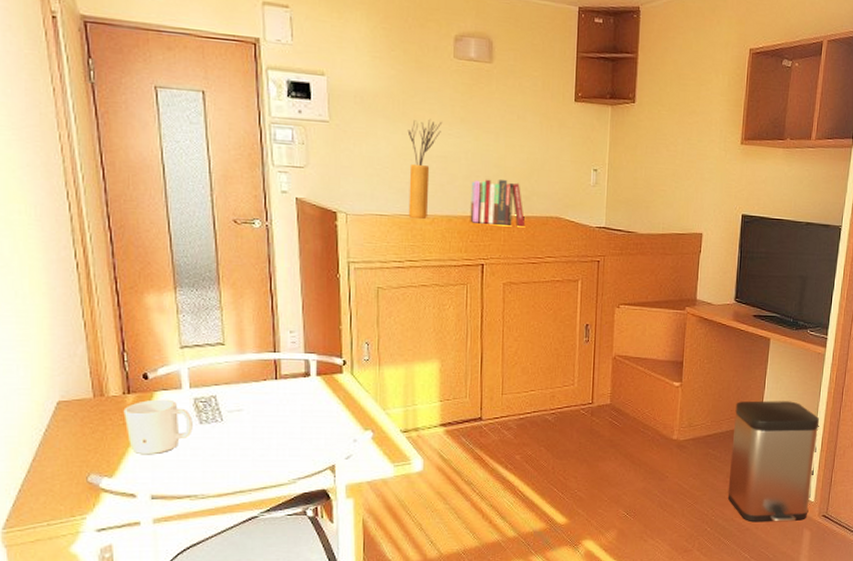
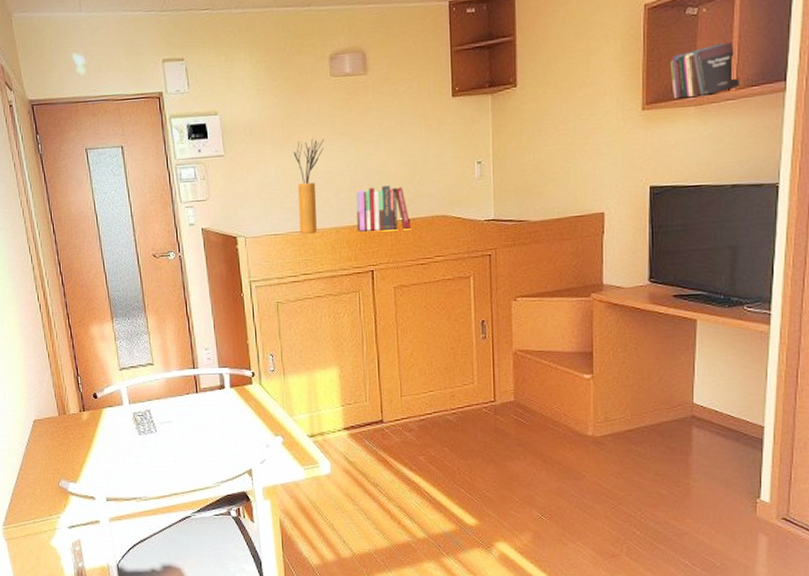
mug: present [123,399,193,455] -> none [81,415,134,463]
pedal bin: present [728,400,820,523] -> none [658,388,769,526]
books: none [766,96,820,141] -> present [669,42,741,99]

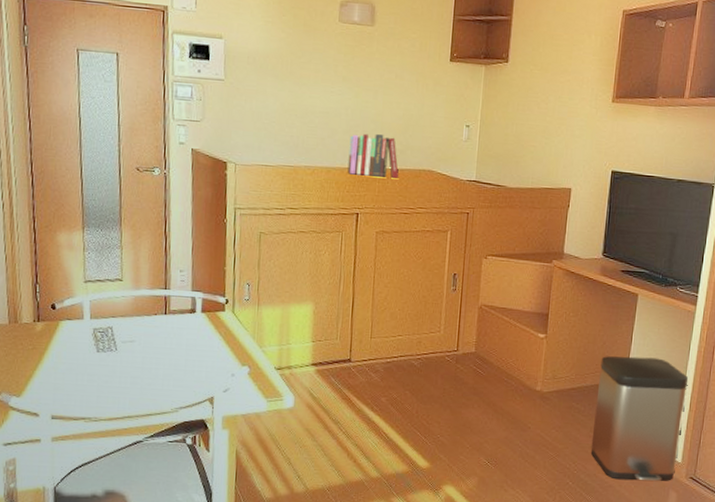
vase: present [293,138,325,234] -> none [291,77,326,170]
pedal bin: none [658,388,769,526] -> present [591,356,689,482]
books: present [669,42,741,99] -> none [638,56,693,99]

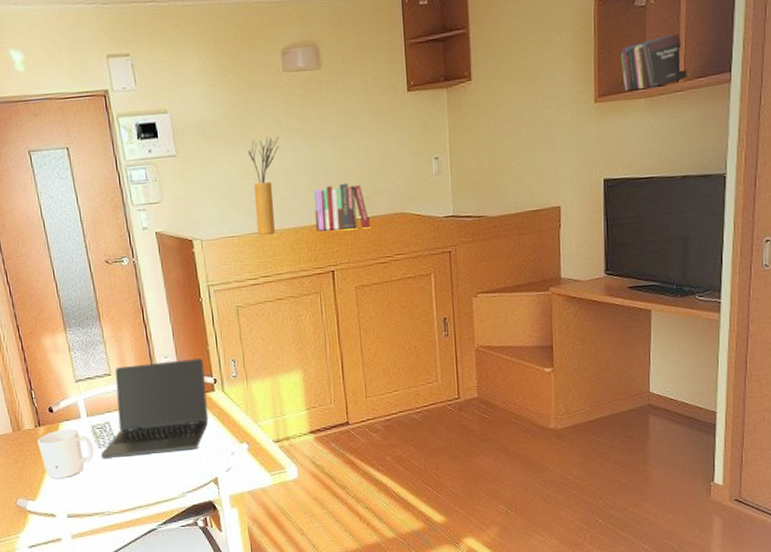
mug: none [33,328,91,379] -> present [37,428,94,480]
laptop: none [98,274,218,366] -> present [101,358,209,458]
vase: none [291,77,326,170] -> present [247,135,280,235]
pedal bin: present [591,356,689,482] -> none [617,376,721,512]
books: none [638,56,693,99] -> present [620,34,688,91]

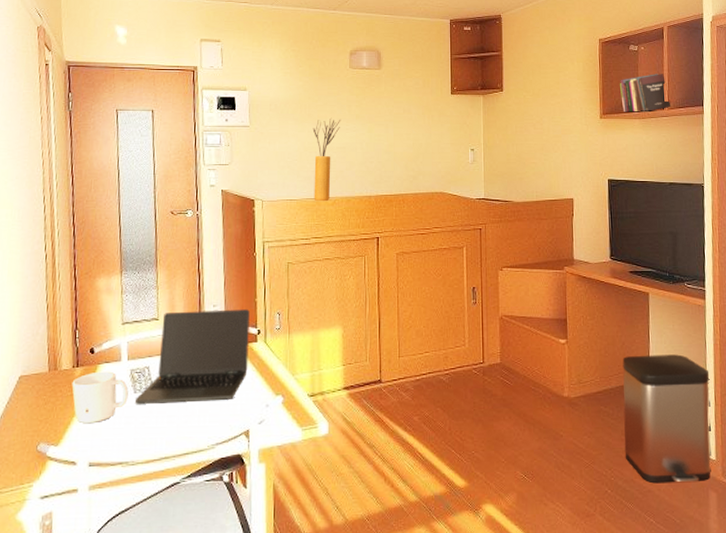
books: present [313,184,371,232] -> none [366,164,414,202]
pedal bin: none [617,376,721,512] -> present [622,354,711,484]

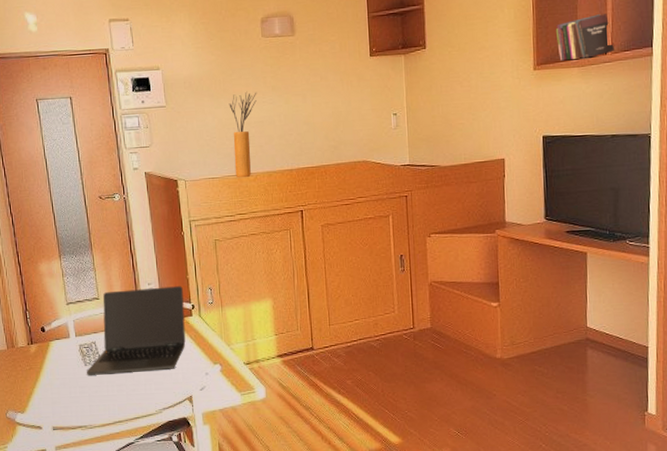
mug: present [71,371,129,424] -> none [29,347,80,394]
pedal bin: present [622,354,711,484] -> none [558,313,652,438]

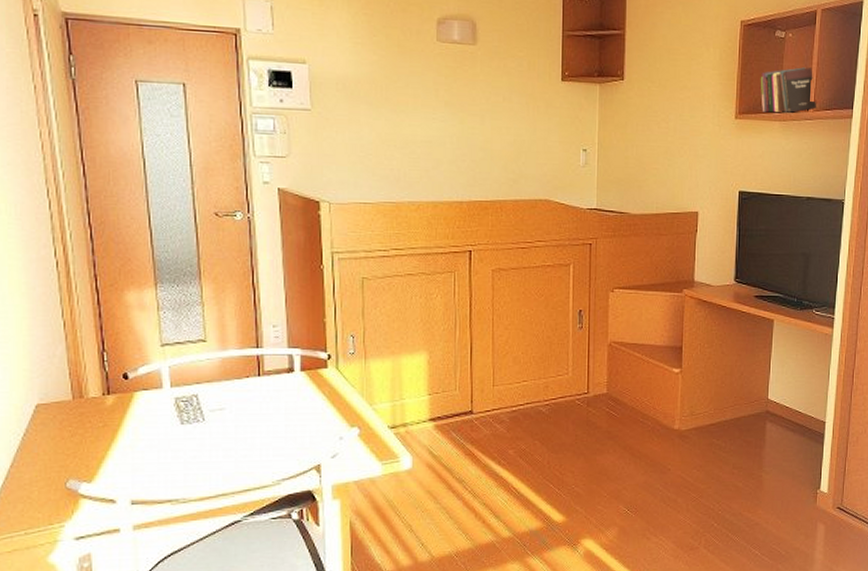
laptop: present [87,286,186,375] -> none [183,331,317,436]
vase: present [229,91,257,177] -> none [391,103,427,205]

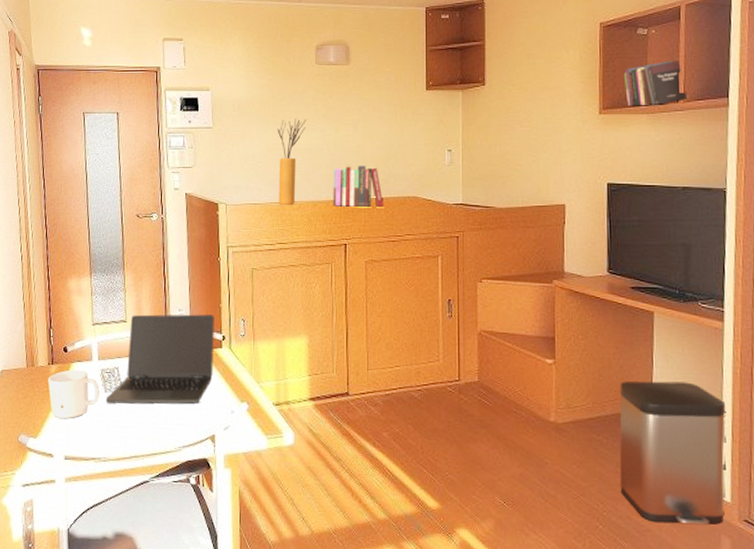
mug: none [103,399,174,459] -> present [47,369,100,419]
laptop: none [183,331,317,436] -> present [106,314,214,404]
vase: none [391,103,427,205] -> present [277,117,307,205]
books: none [456,163,514,210] -> present [333,166,384,207]
pedal bin: none [734,386,830,517] -> present [619,381,726,526]

